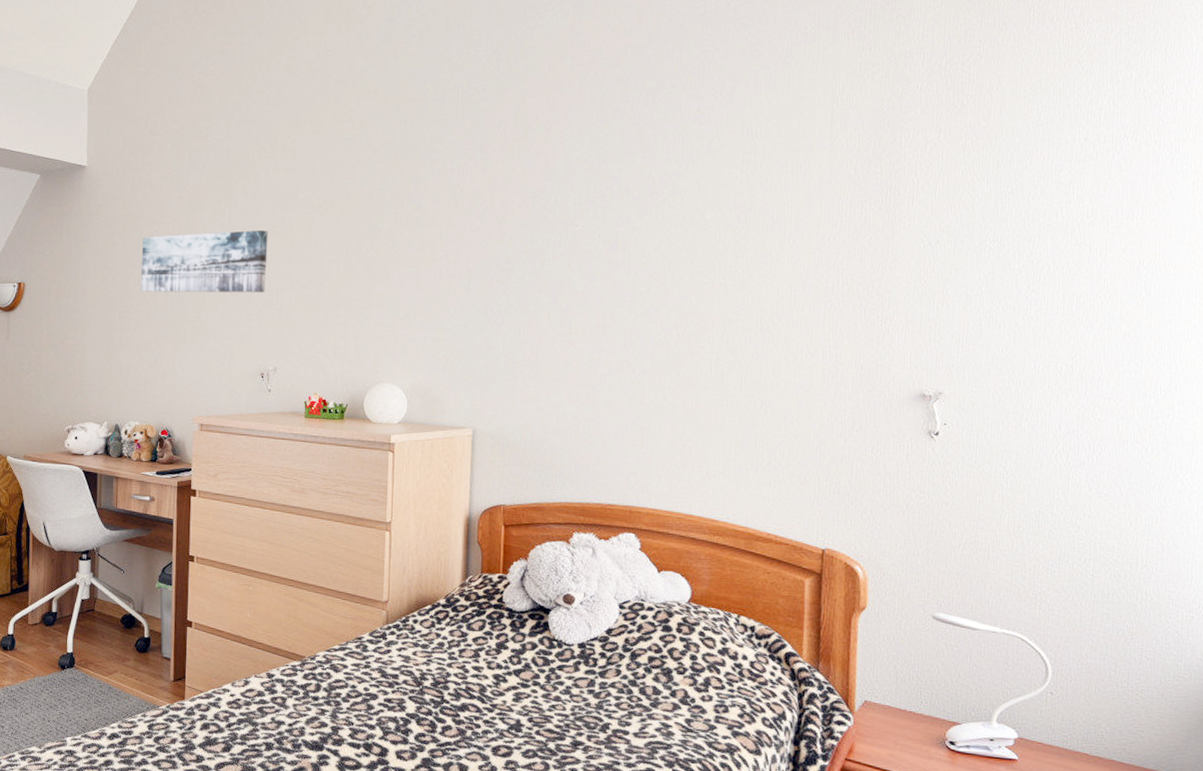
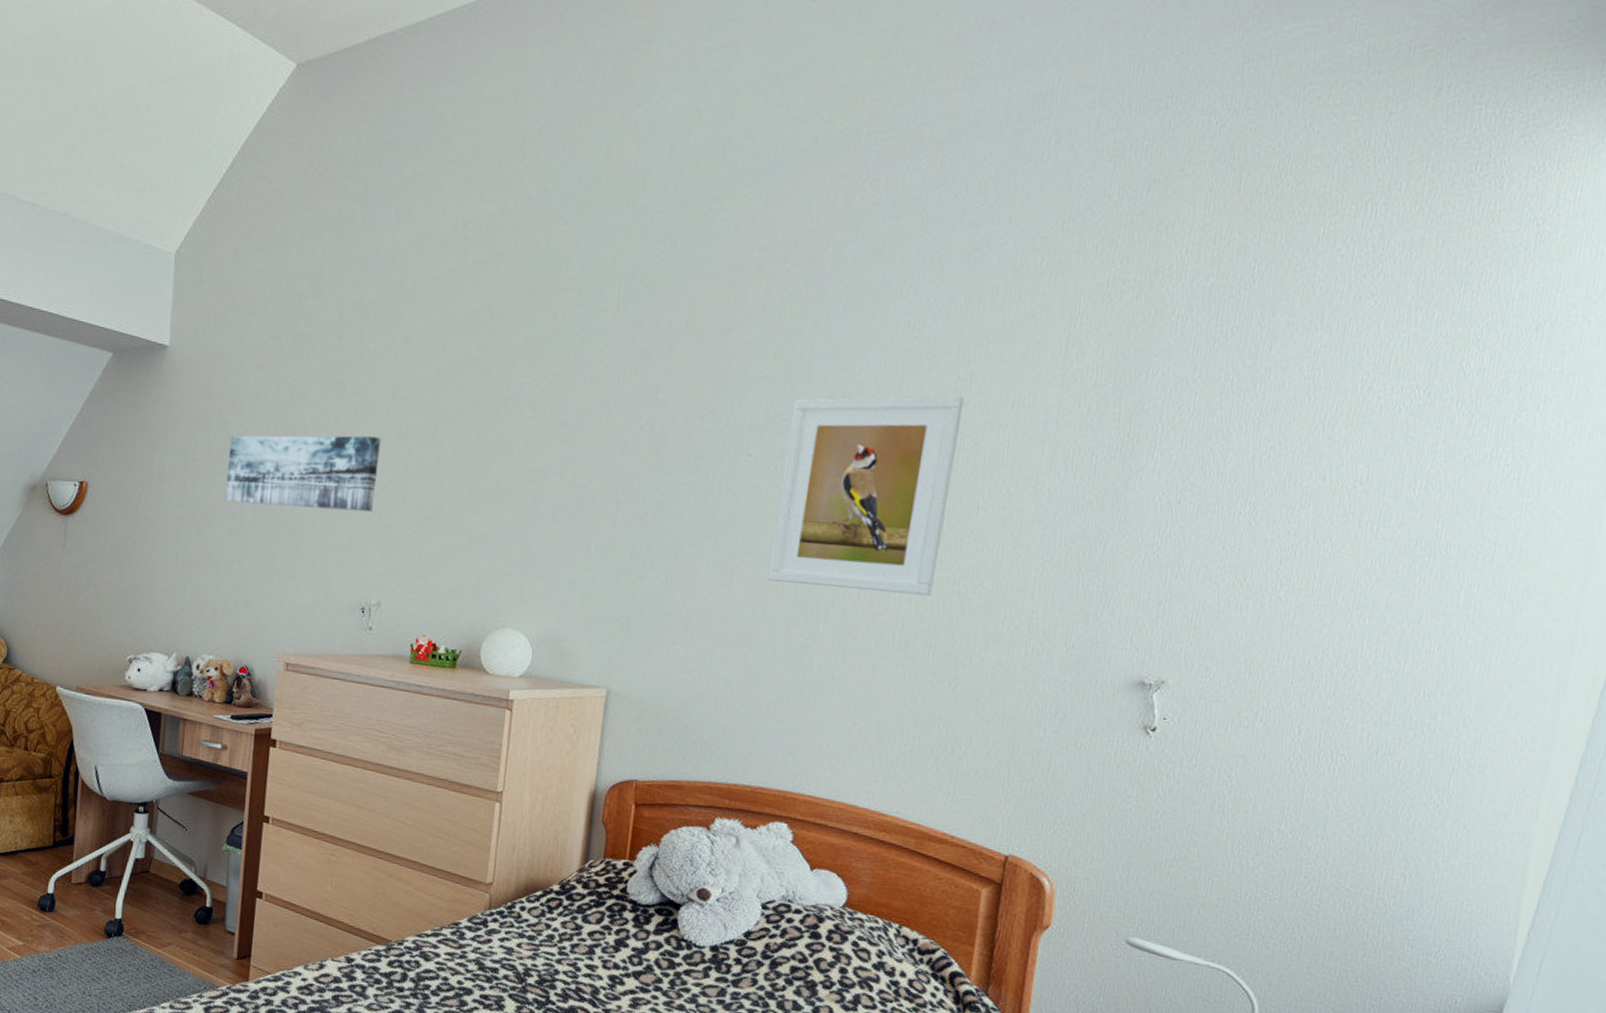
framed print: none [600,166,752,334] -> present [767,395,965,597]

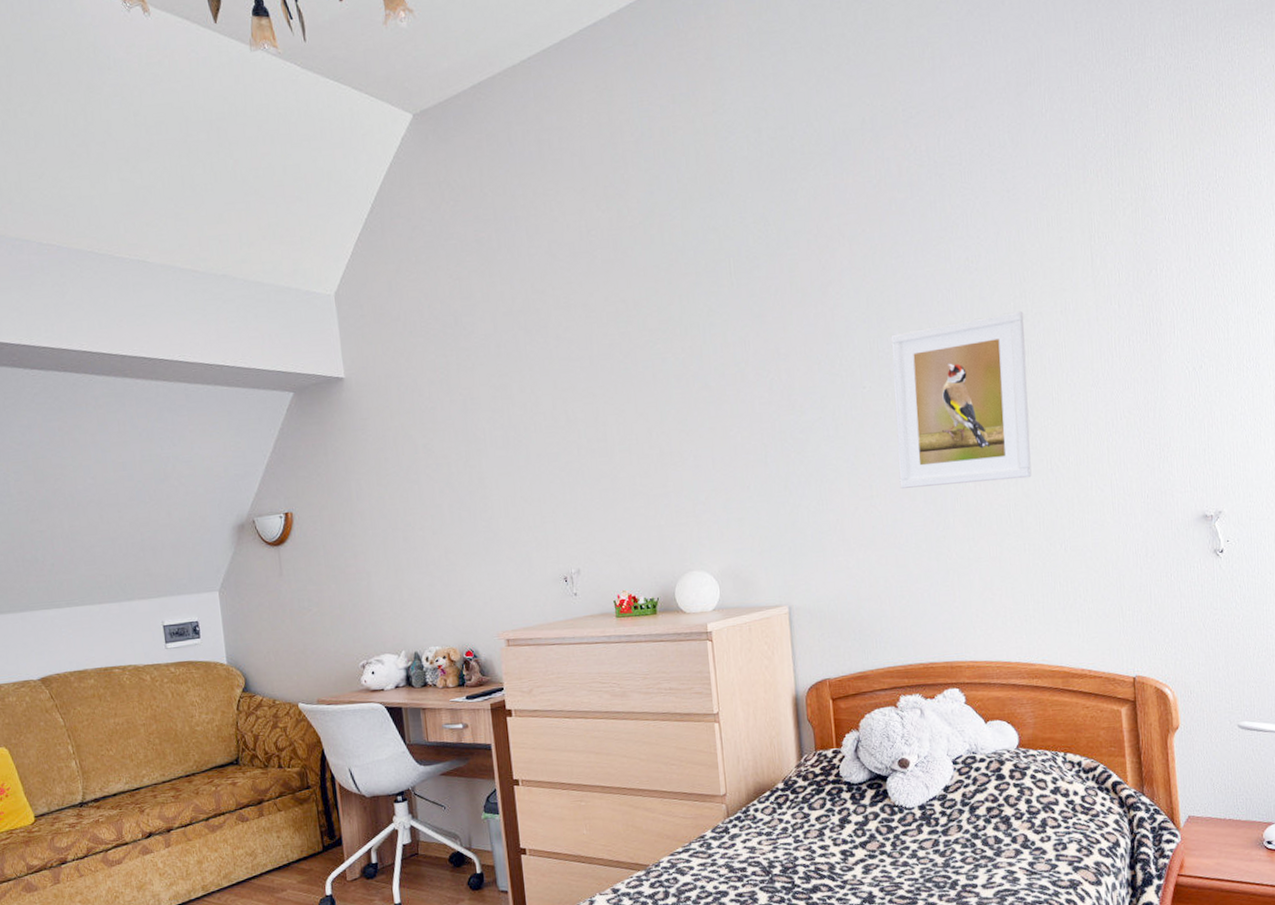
wall art: present [224,435,381,513] -> none [417,426,557,507]

